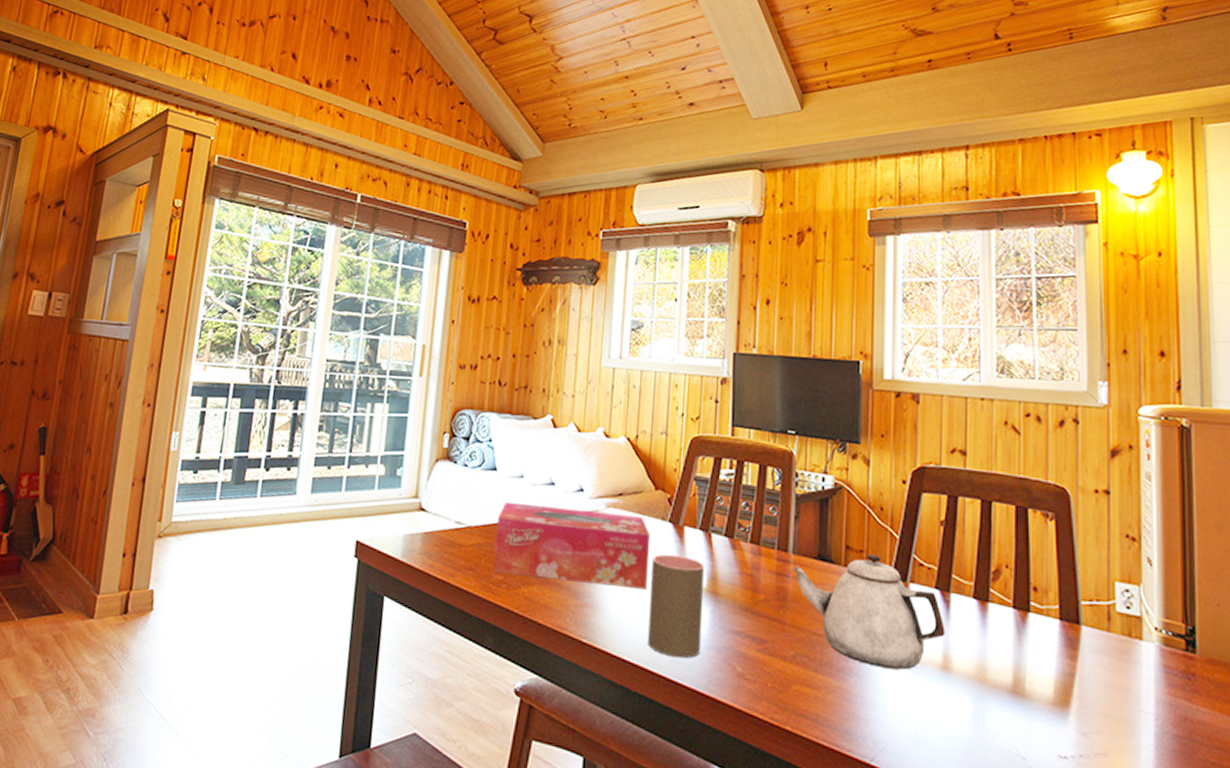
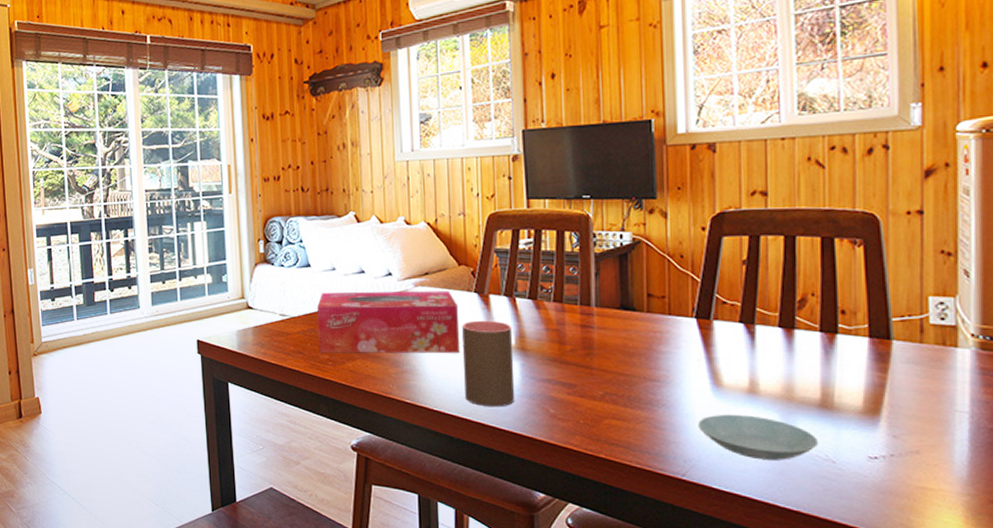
teapot: present [792,554,945,670] -> none [595,298,751,397]
saucer: none [890,691,1010,752] -> present [698,415,819,460]

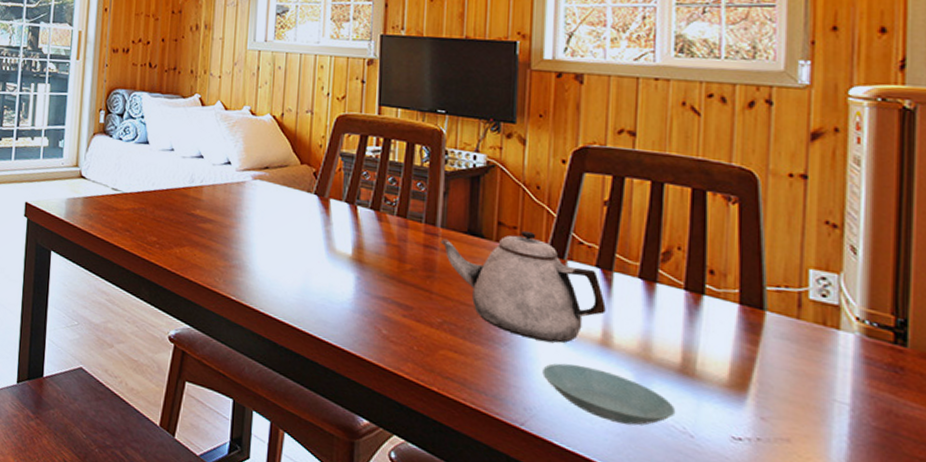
tissue box: present [317,291,461,353] -> none [148,172,297,255]
cup: present [462,320,515,407] -> none [294,223,351,319]
teapot: none [595,298,751,397] -> present [440,230,606,343]

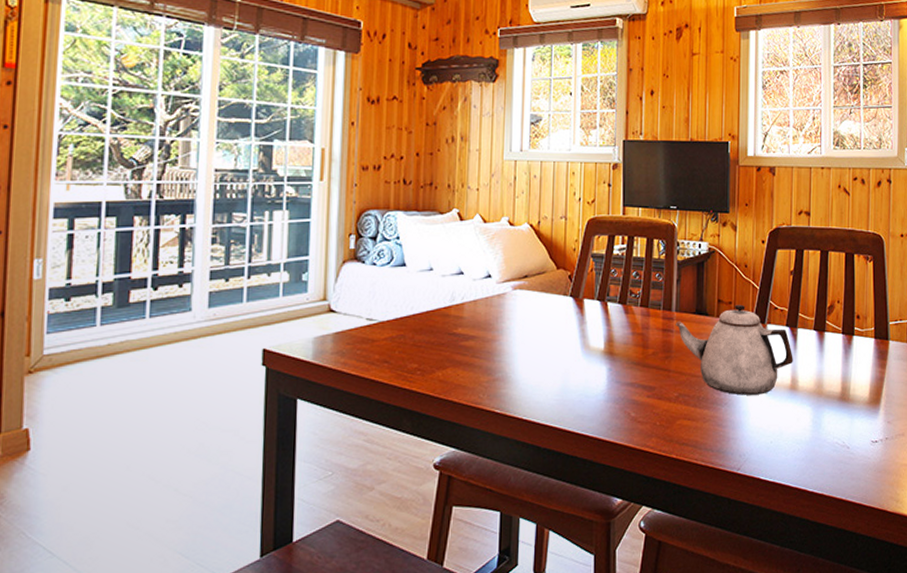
saucer: present [542,363,676,426] -> none [752,410,839,450]

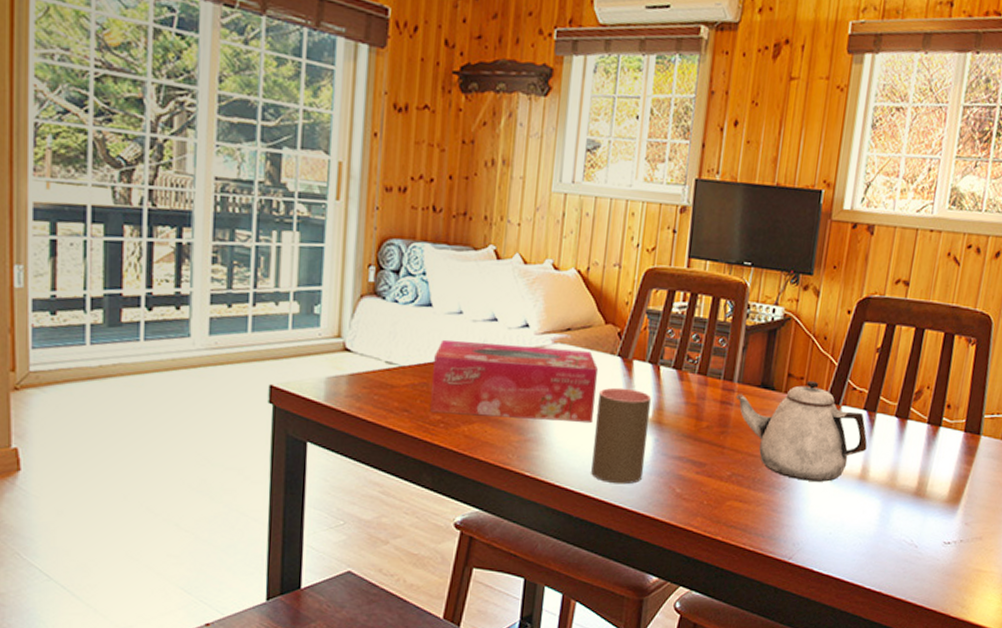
tissue box: none [408,294,554,361] -> present [430,339,599,422]
cup: none [554,324,603,414] -> present [591,387,652,485]

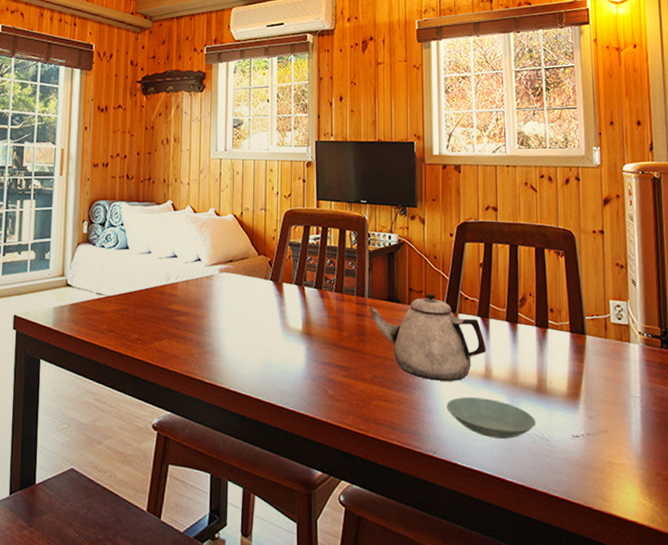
tissue box: present [430,339,599,422] -> none [130,273,256,336]
cup: present [591,387,652,485] -> none [258,306,301,388]
saucer: none [811,499,908,544] -> present [447,397,537,439]

